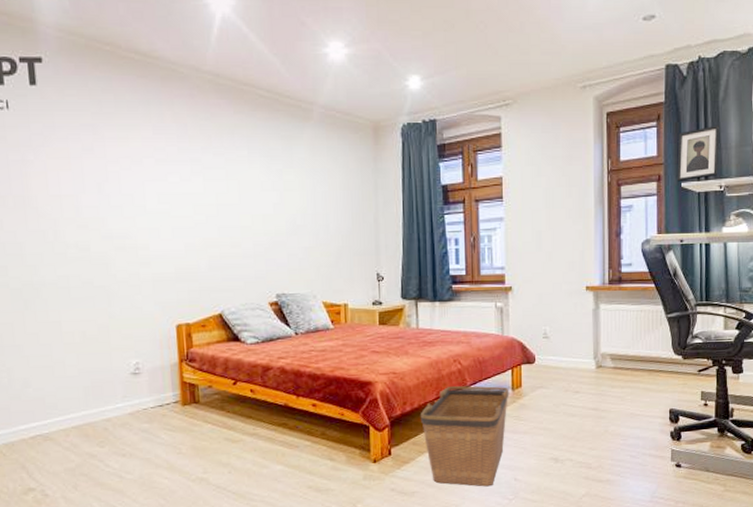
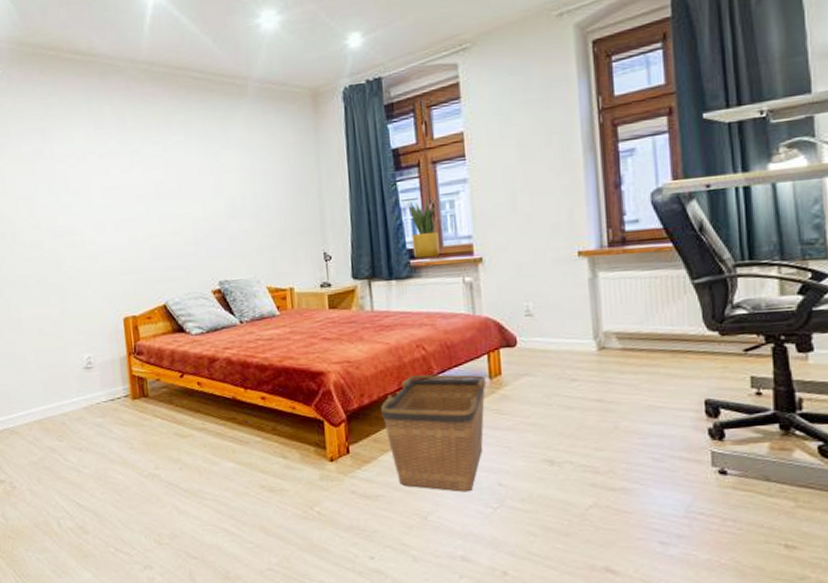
planter: none [453,232,479,284] -> present [407,199,440,259]
picture frame: present [677,125,719,182] -> none [695,34,756,113]

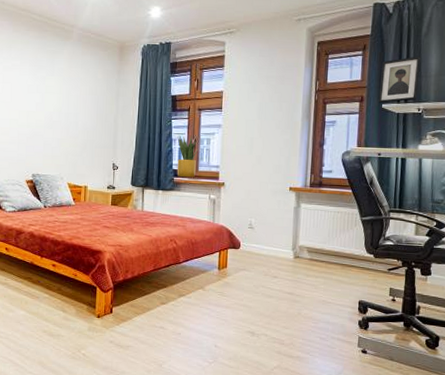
bicycle basket: present [381,374,487,492] -> none [139,261,216,349]
picture frame: none [695,34,756,113] -> present [378,56,421,103]

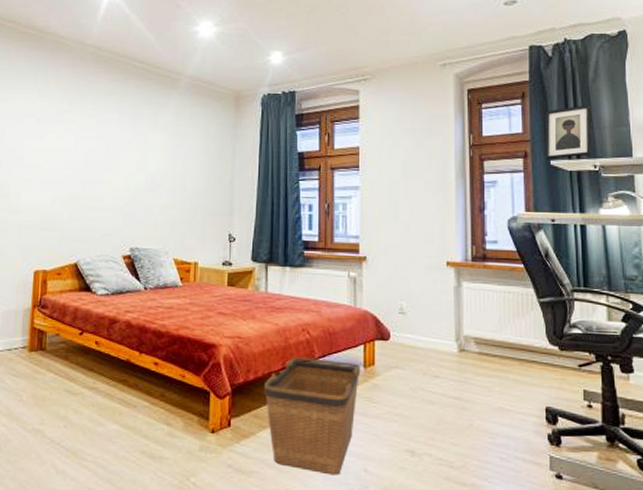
bicycle basket: none [139,261,216,349] -> present [264,357,361,476]
planter: present [177,135,199,178] -> none [307,199,333,251]

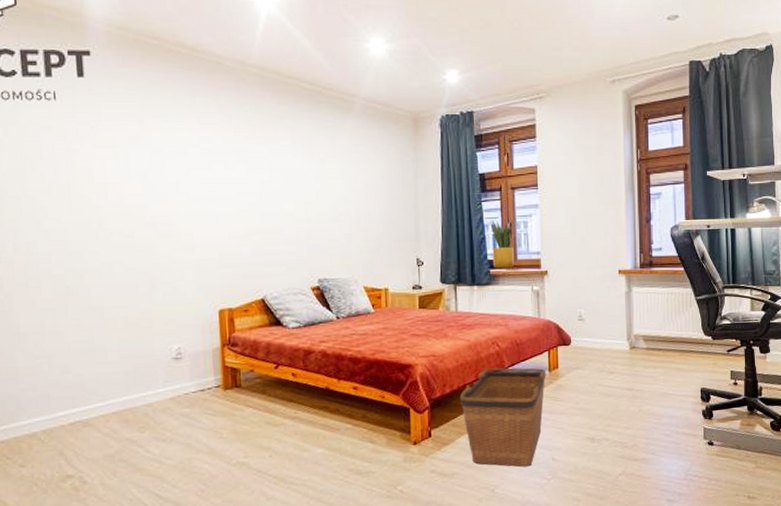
planter: none [307,199,333,251] -> present [490,218,516,269]
picture frame: present [545,104,591,160] -> none [702,117,741,170]

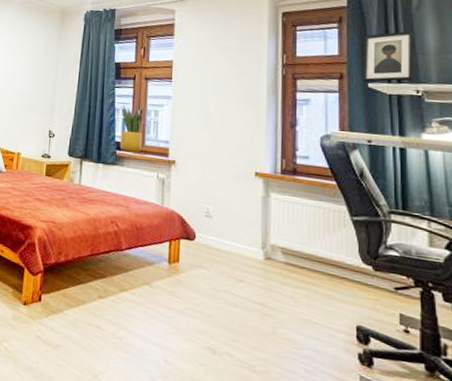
bicycle basket: present [460,367,546,467] -> none [73,246,166,362]
picture frame: none [702,117,741,170] -> present [362,30,414,82]

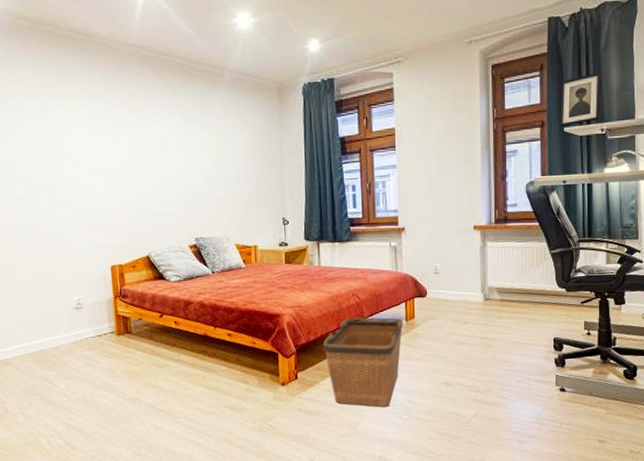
bicycle basket: none [73,246,166,362] -> present [323,317,404,408]
planter: present [120,105,145,153] -> none [350,179,374,226]

